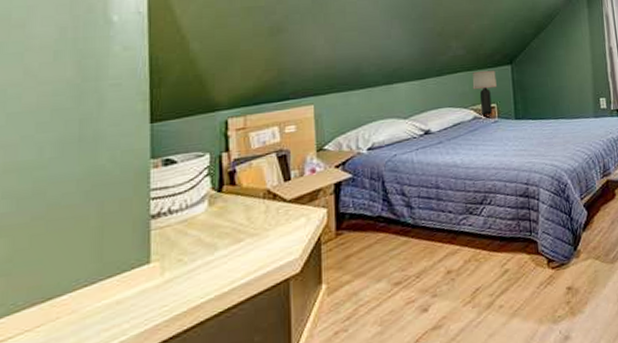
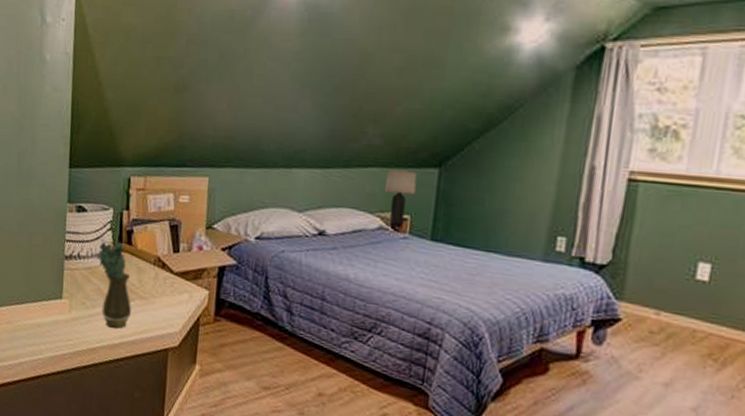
vase: none [193,183,242,277] -> present [96,238,132,329]

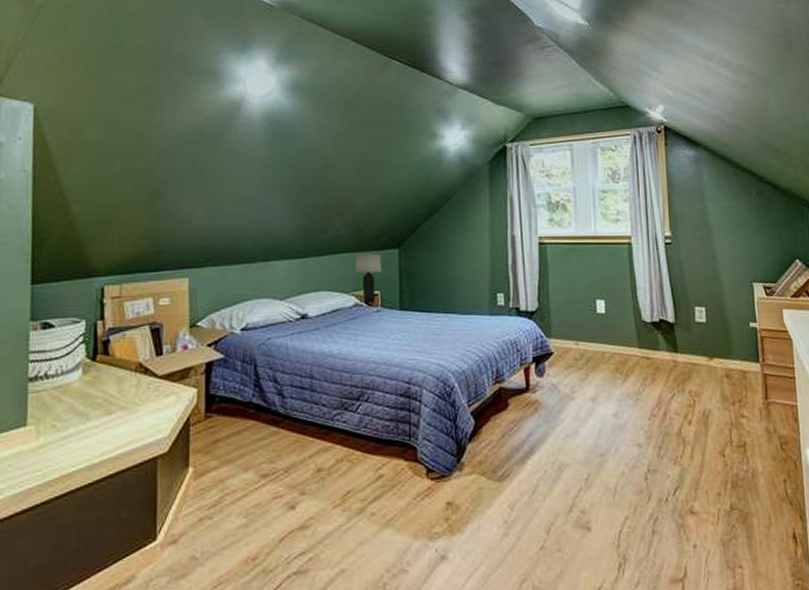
vase: present [96,238,132,329] -> none [68,352,113,447]

